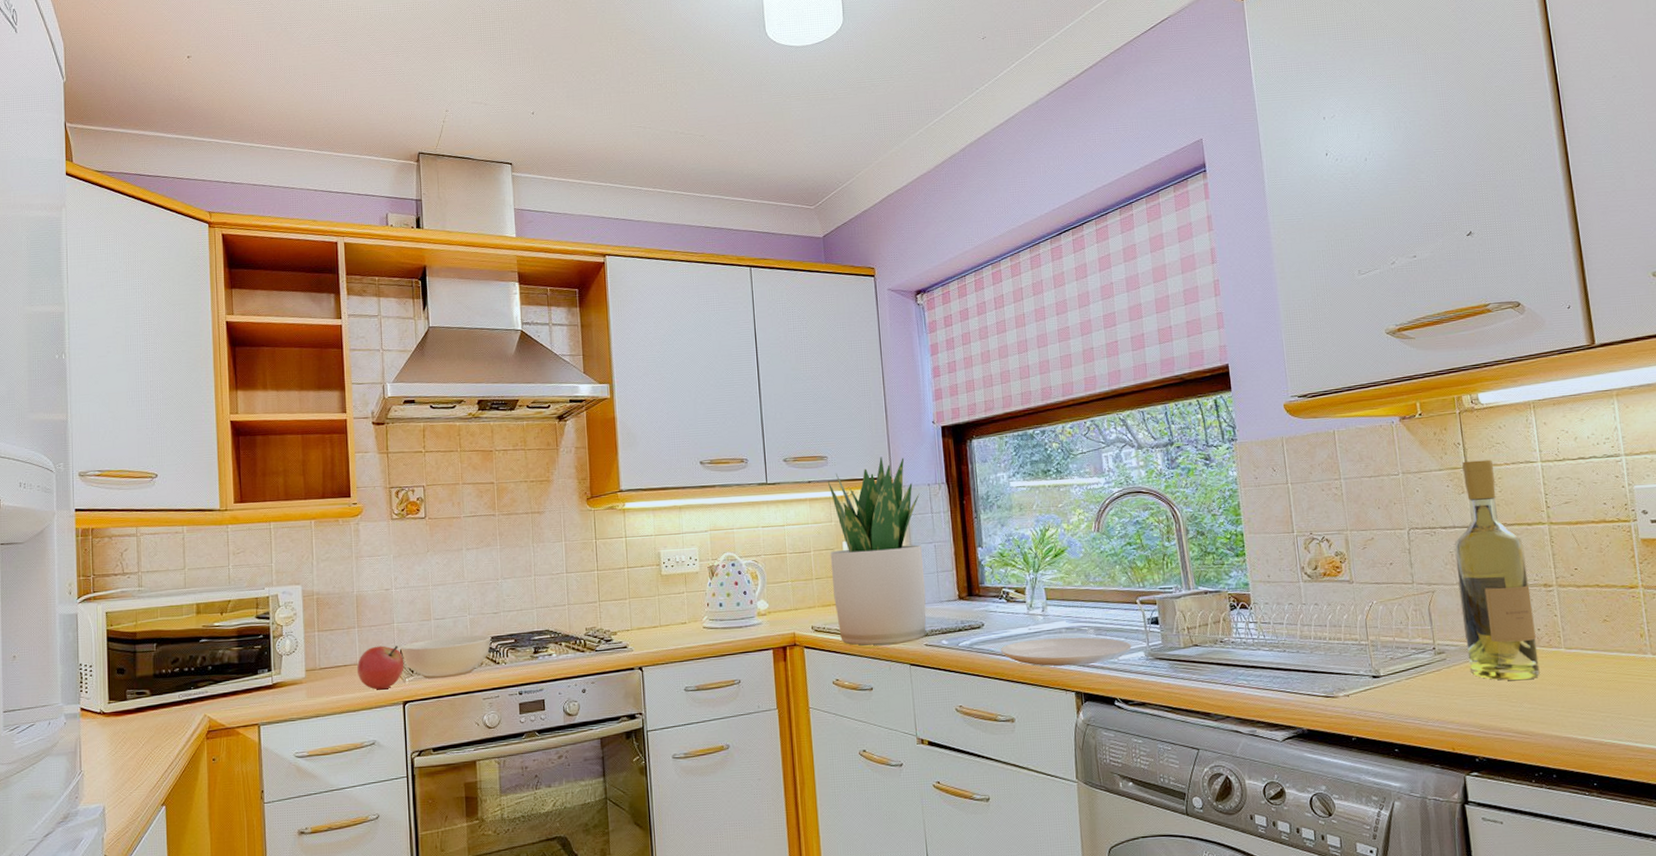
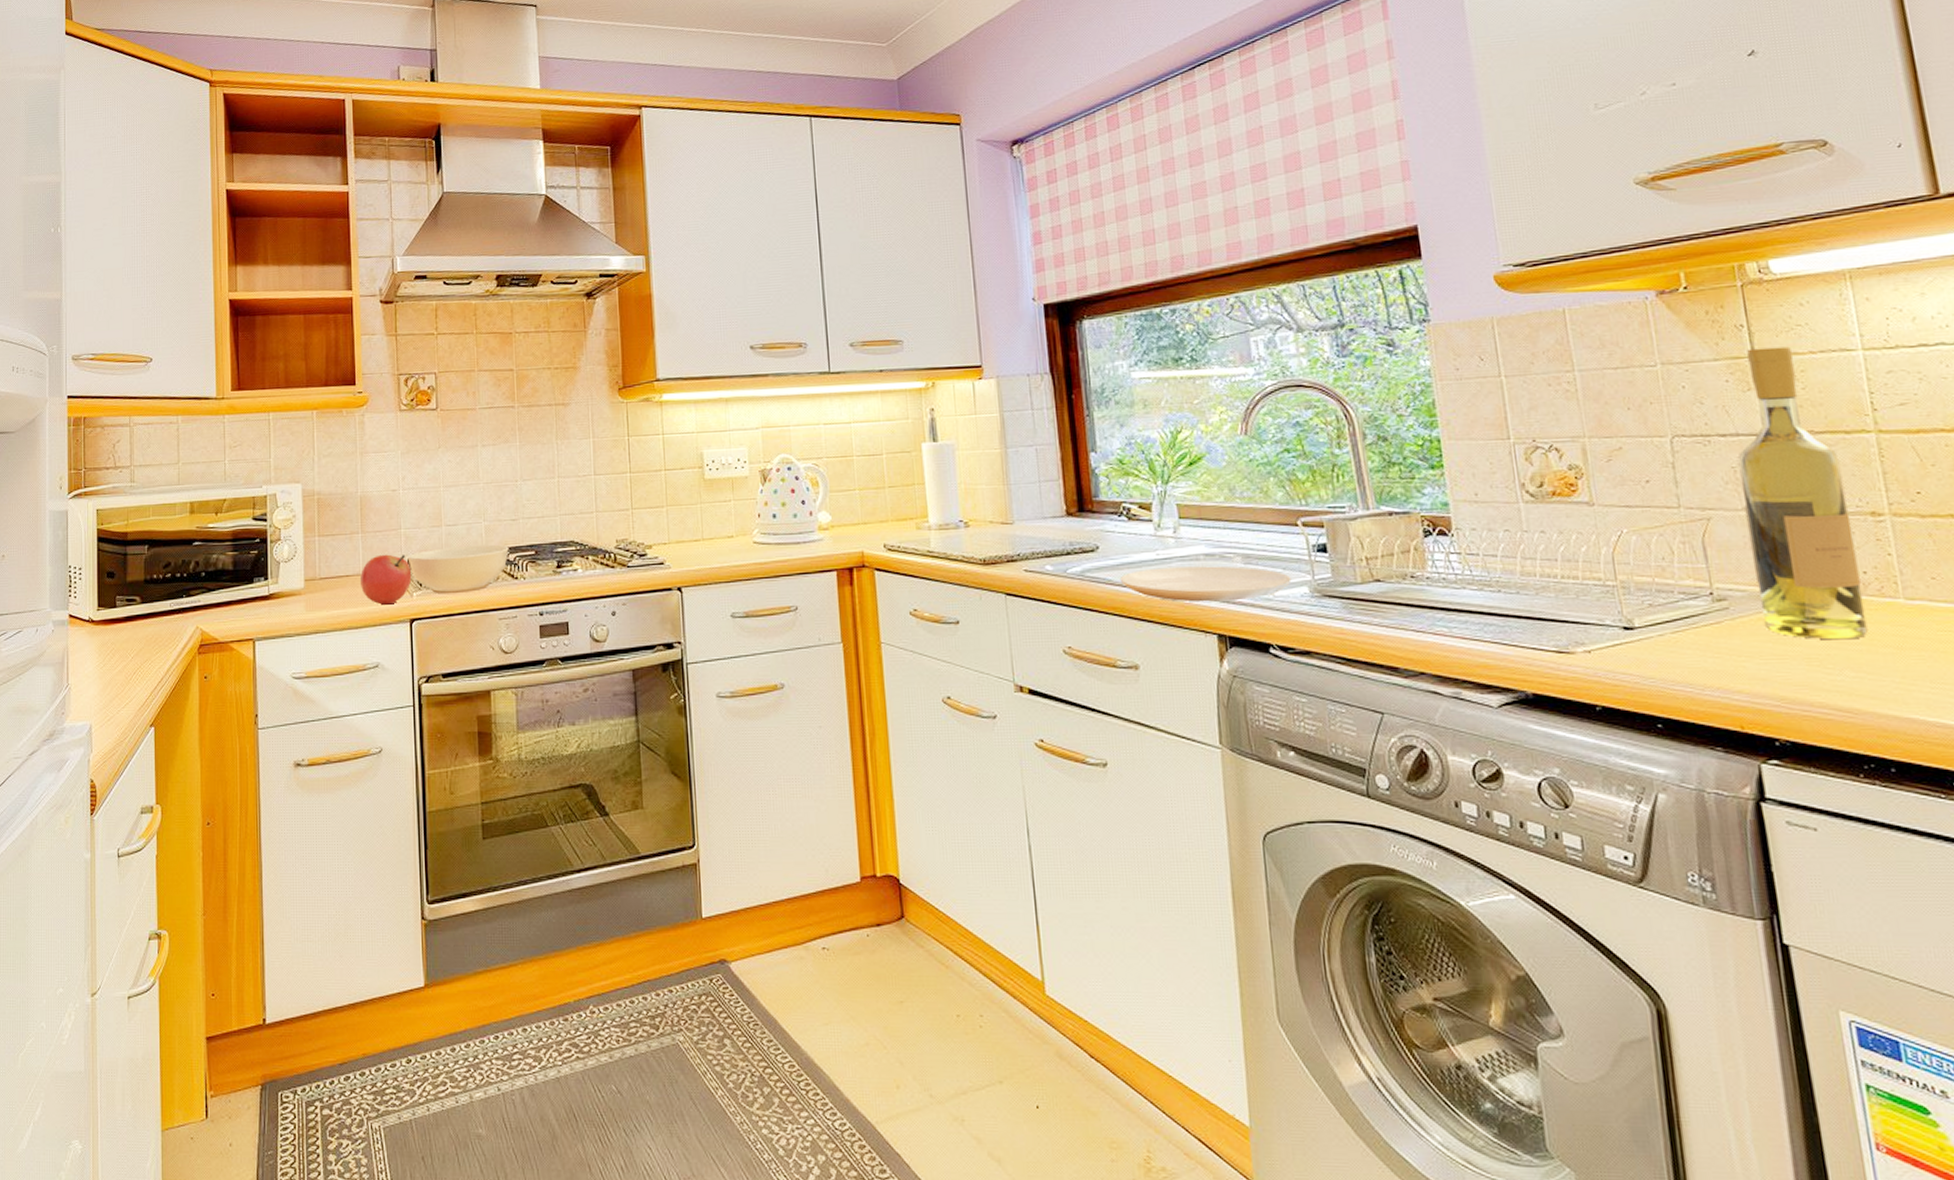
planter: present [827,456,927,646] -> none [902,340,1026,569]

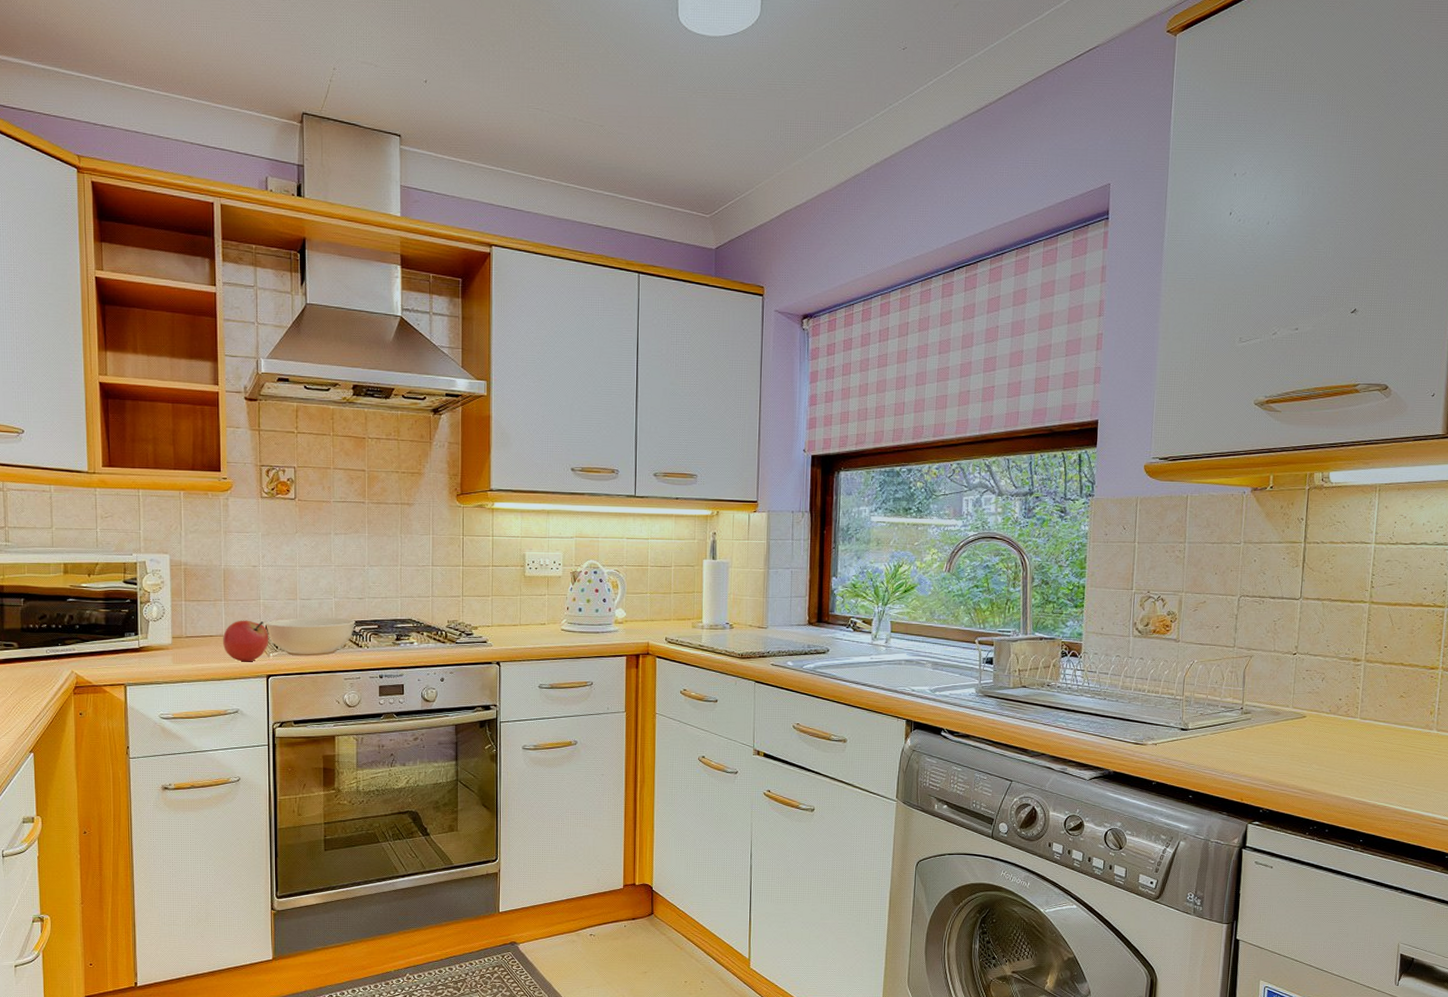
plate: present [1119,565,1292,602] -> none [841,668,965,696]
bottle: present [1737,346,1868,640] -> none [1270,536,1342,744]

